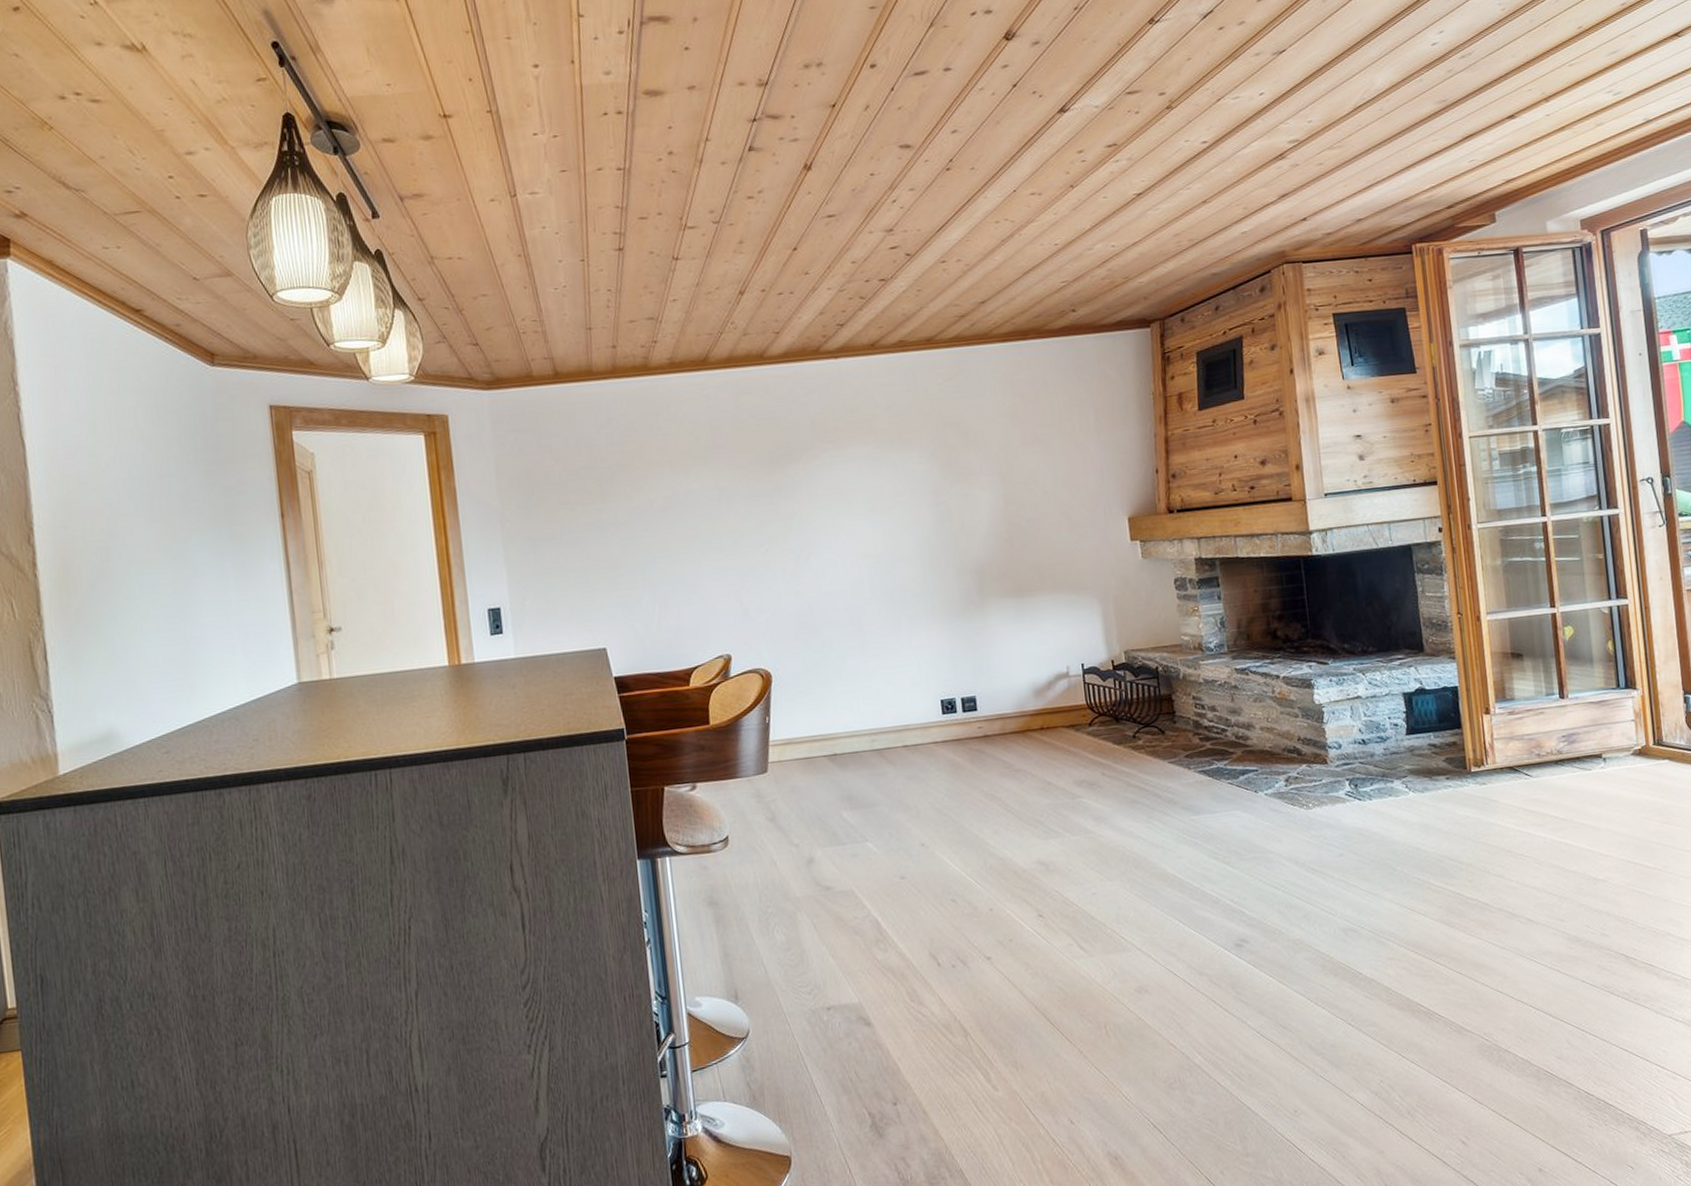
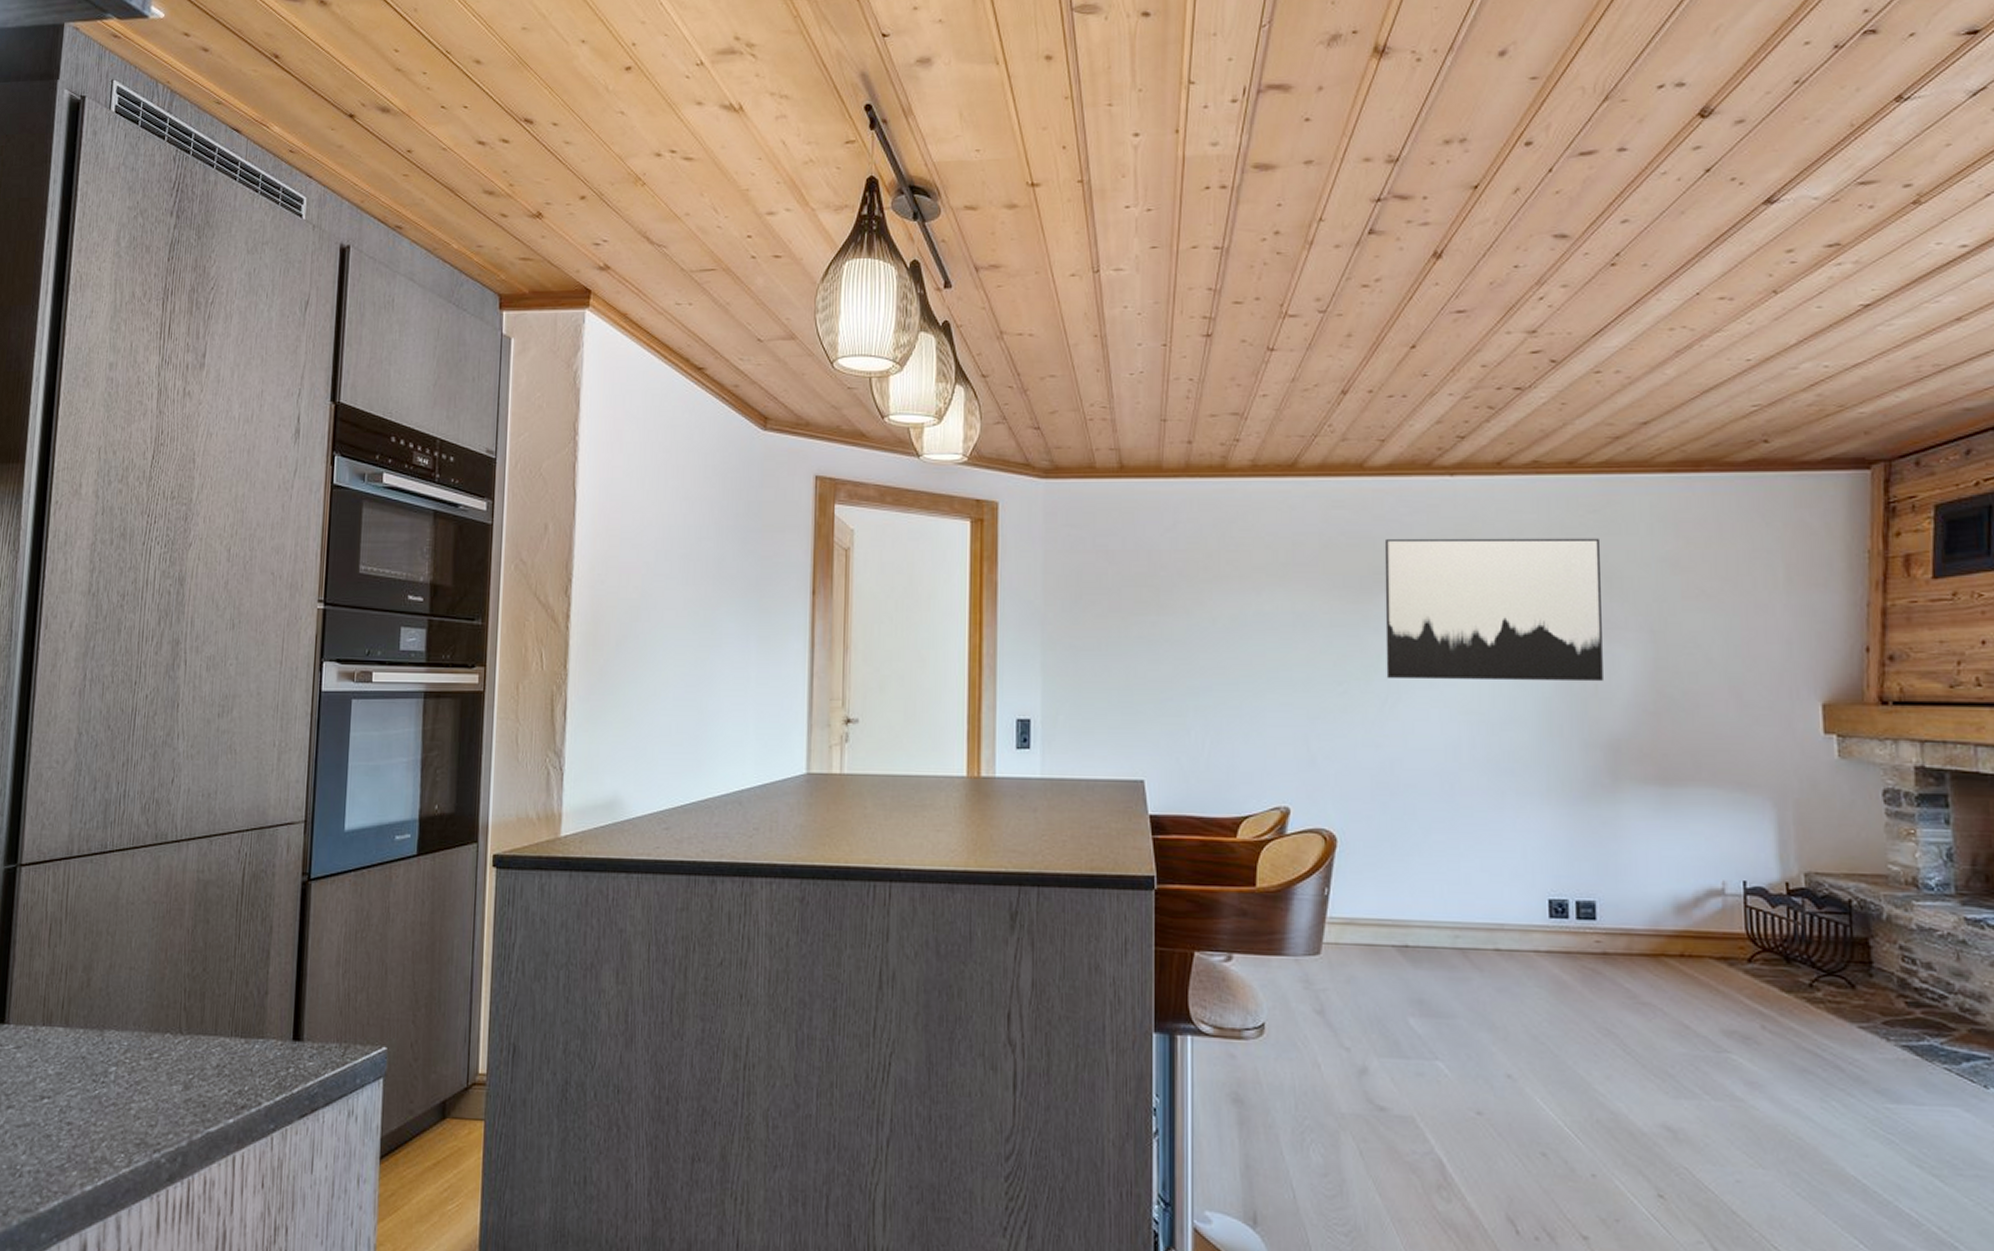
wall art: none [786,401,968,537] -> present [1384,538,1603,682]

